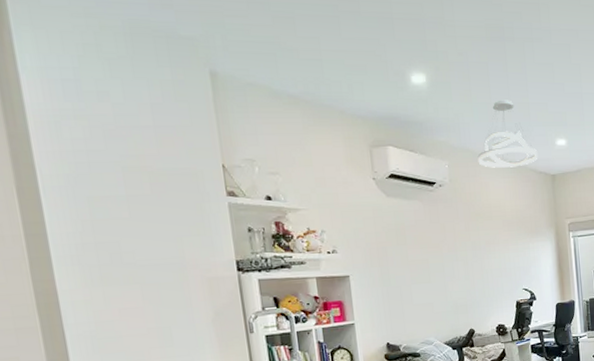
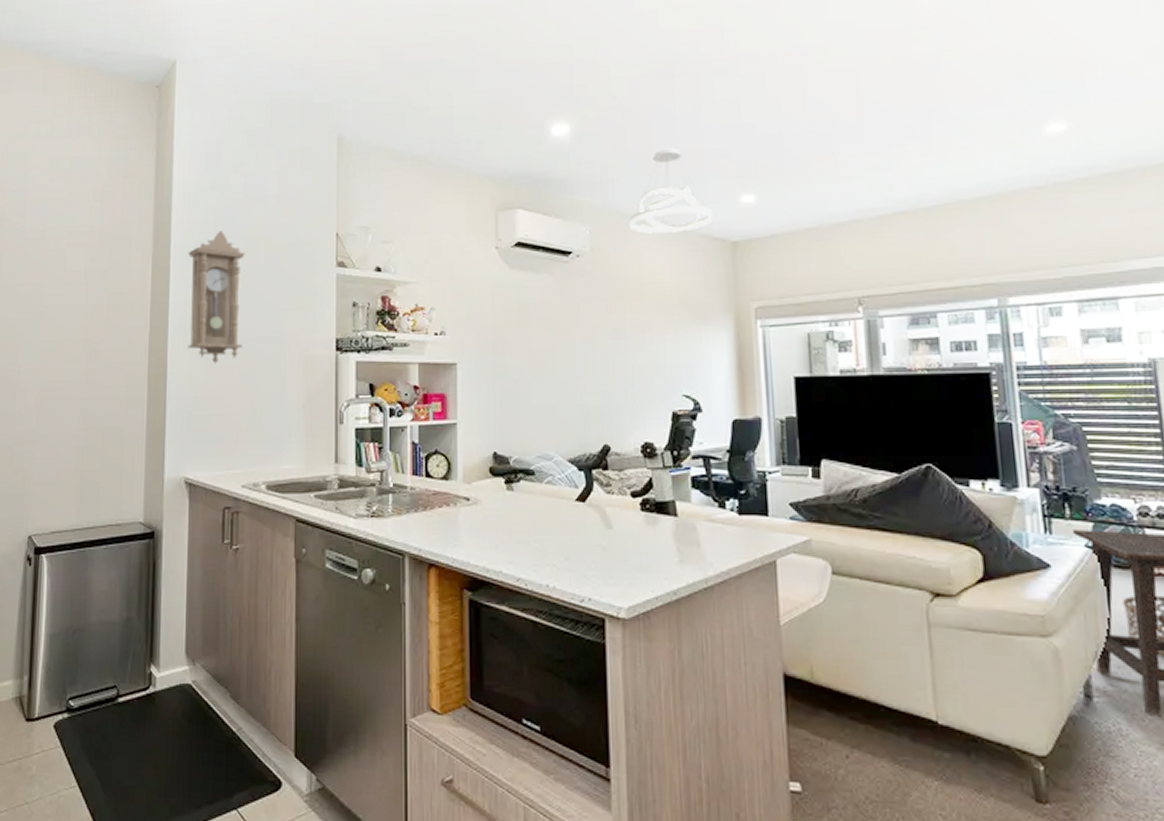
pendulum clock: none [59,161,141,290] -> present [187,231,245,364]

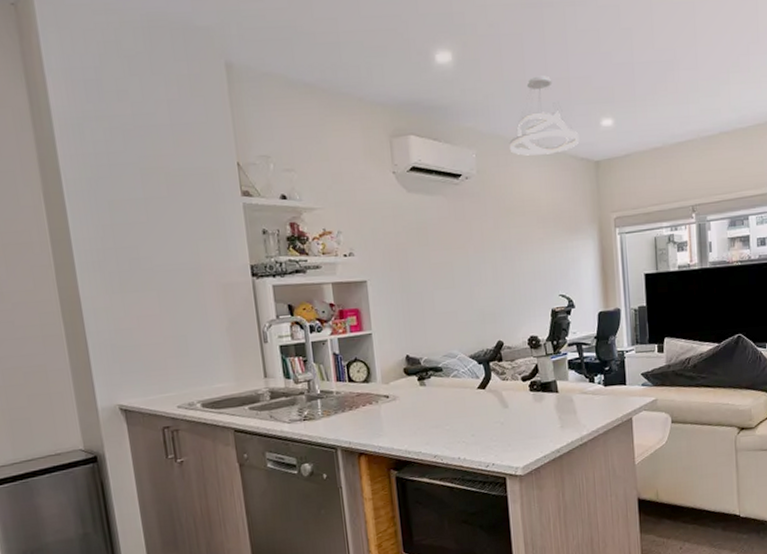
pendulum clock: present [187,231,245,364] -> none [82,163,158,297]

